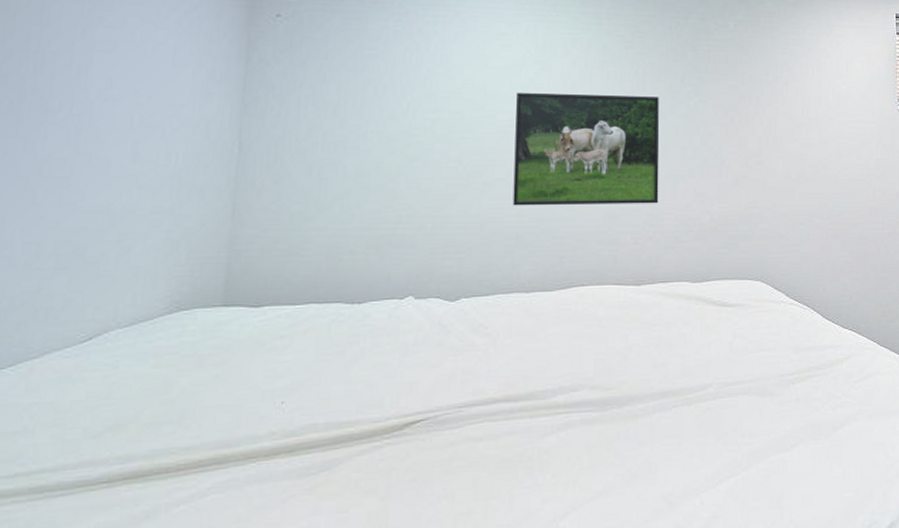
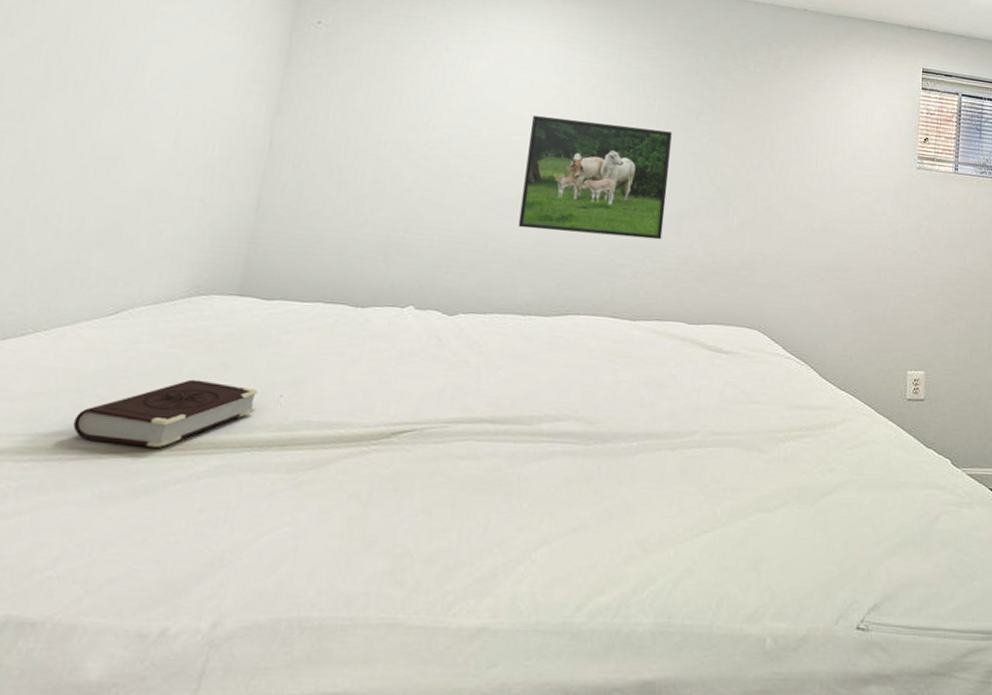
book: none [55,397,259,474] -> present [72,379,260,448]

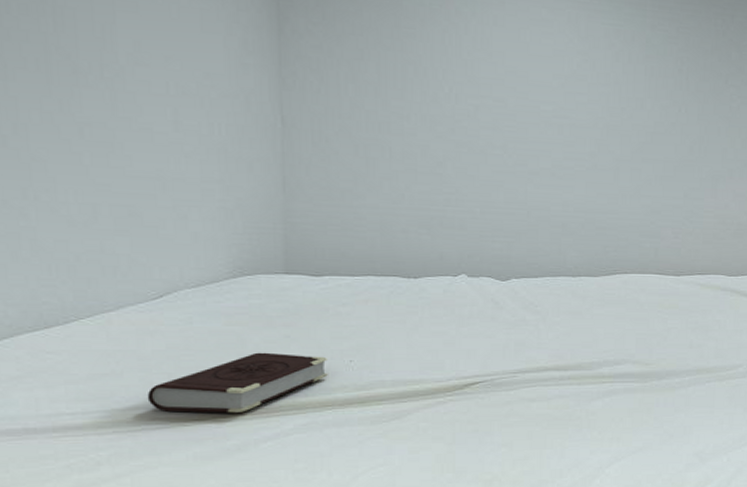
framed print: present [518,116,672,240] -> none [558,84,702,202]

